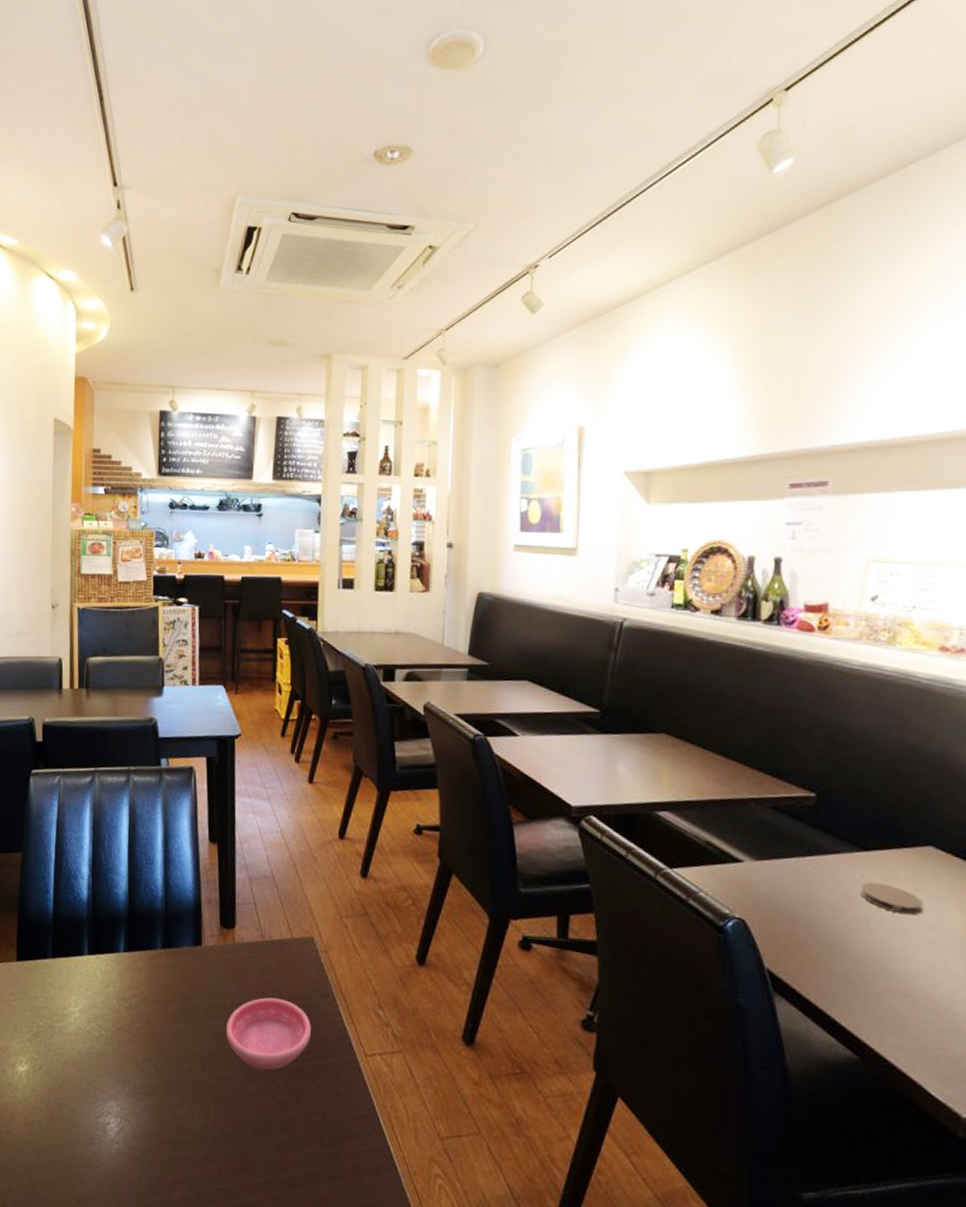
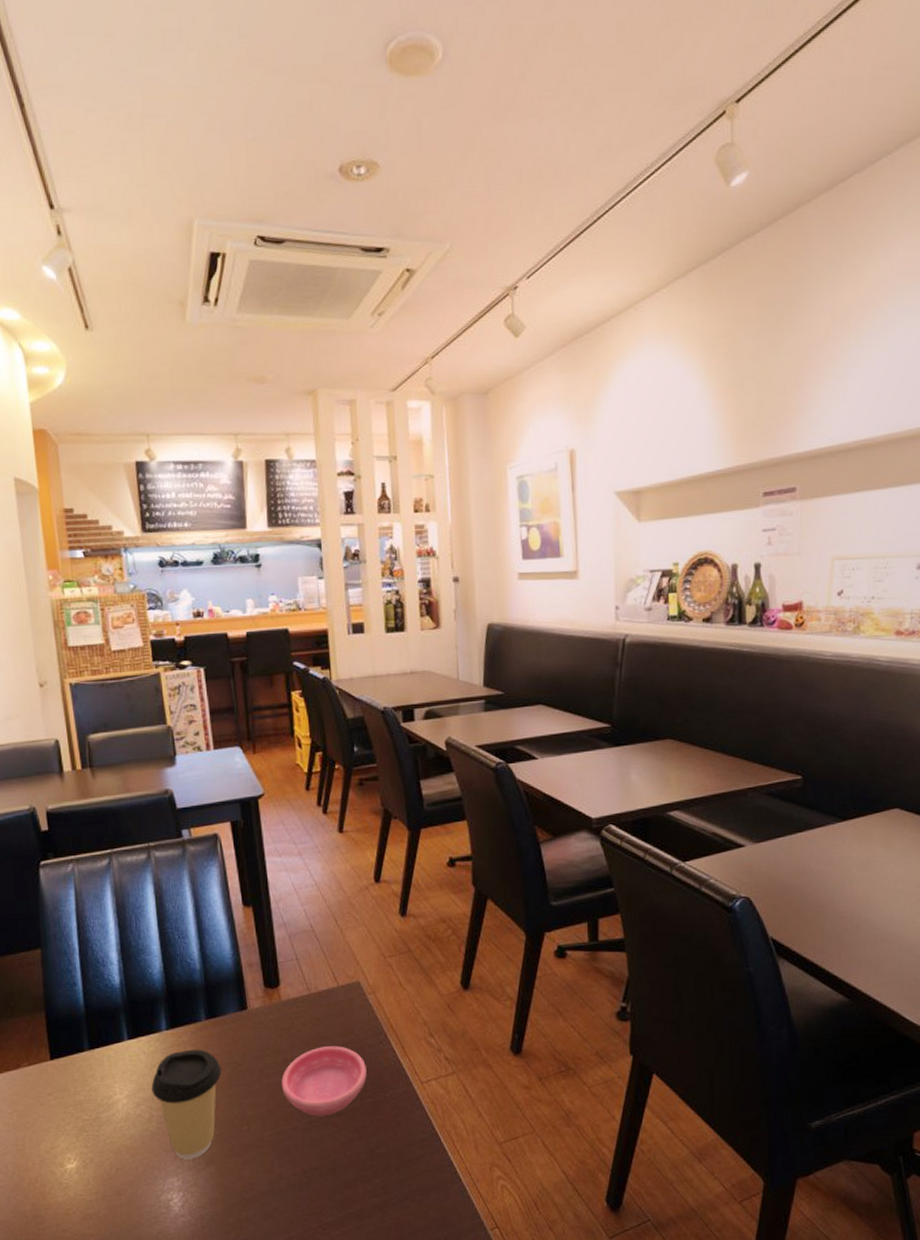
coffee cup: none [103,975,171,1087] -> present [151,1049,222,1160]
coaster: present [860,882,923,915] -> none [842,847,893,871]

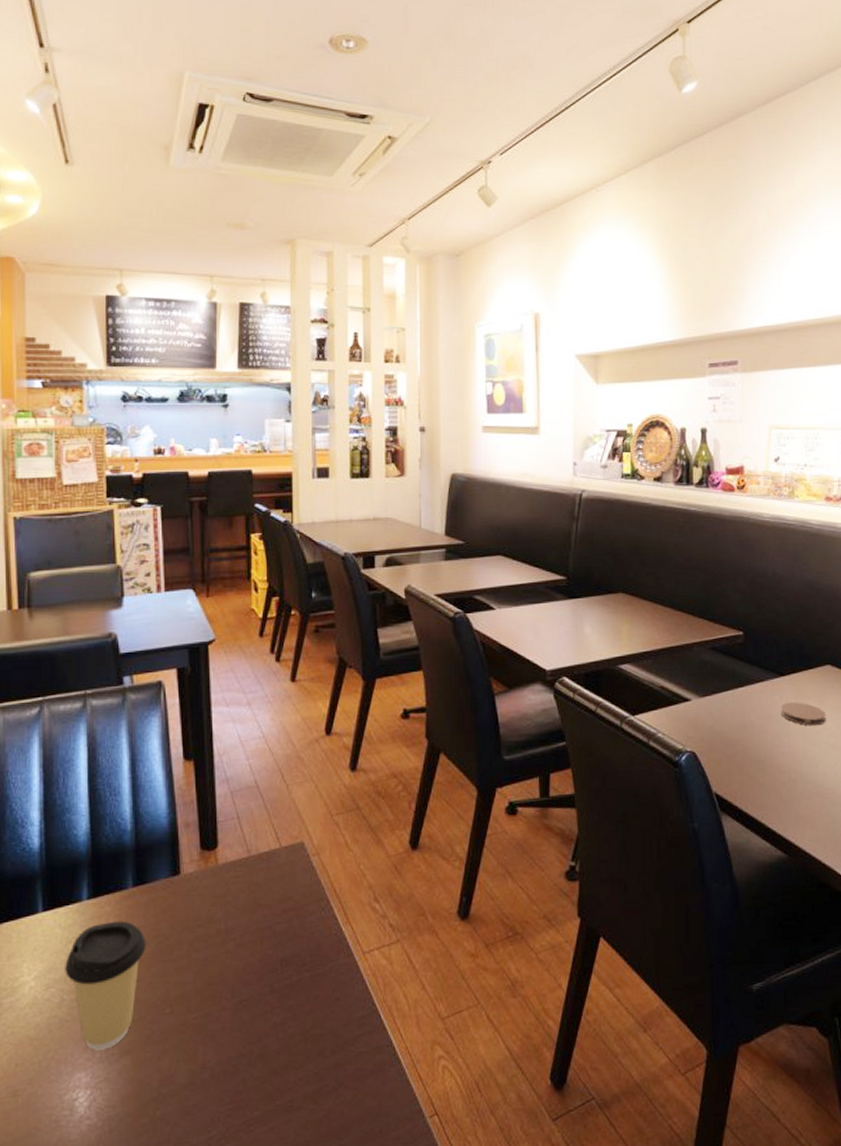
saucer: present [282,1046,367,1116] -> none [212,914,305,994]
coaster: none [842,847,893,871] -> present [780,702,826,726]

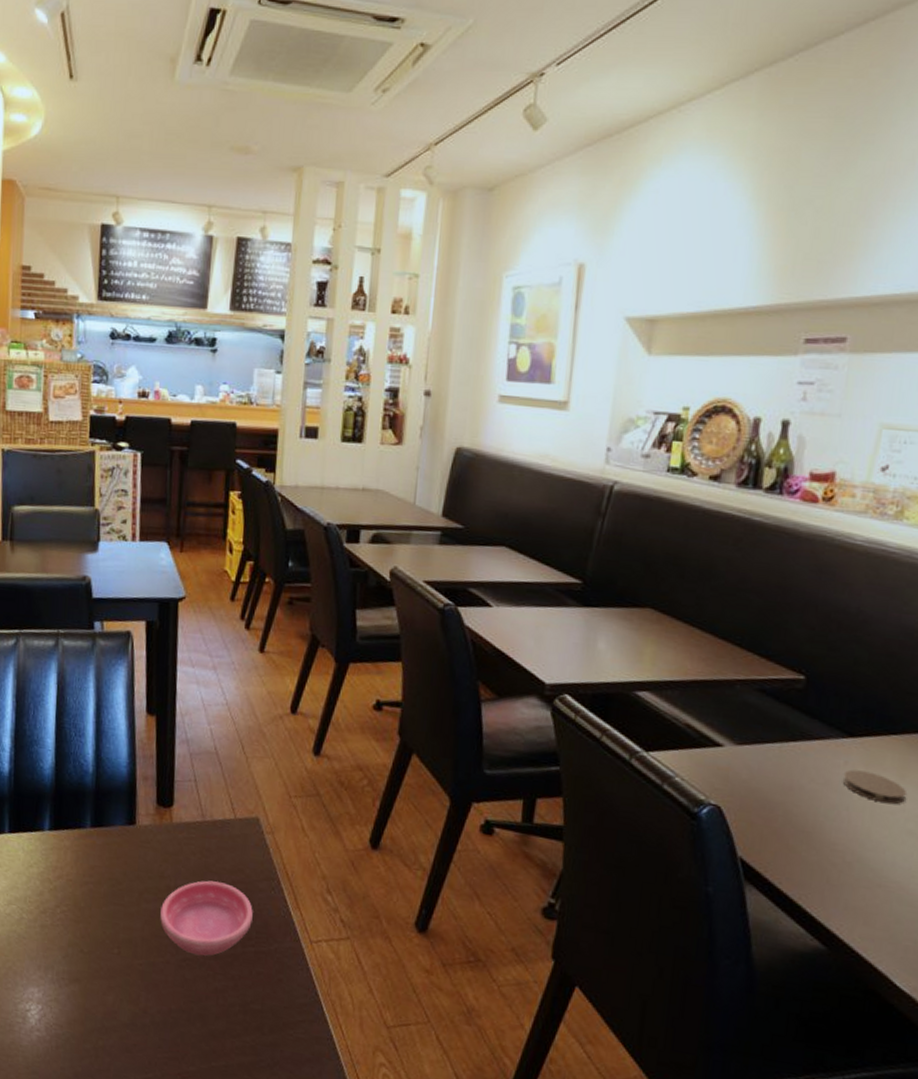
coffee cup: present [65,921,147,1050] -> none [25,855,100,973]
saucer: none [212,914,305,994] -> present [160,880,253,956]

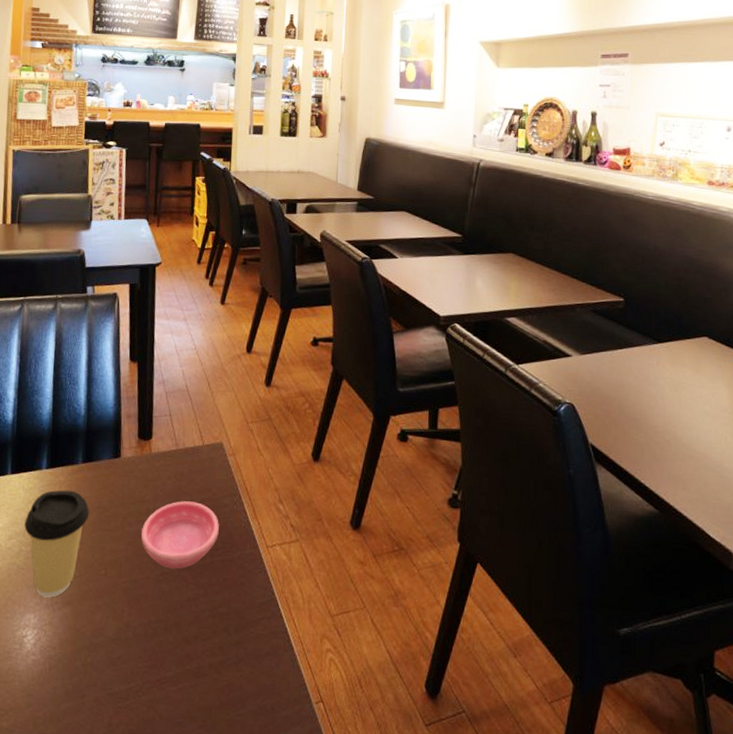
coffee cup: none [25,855,100,973] -> present [24,490,90,598]
coaster: present [842,769,906,805] -> none [657,368,701,393]

